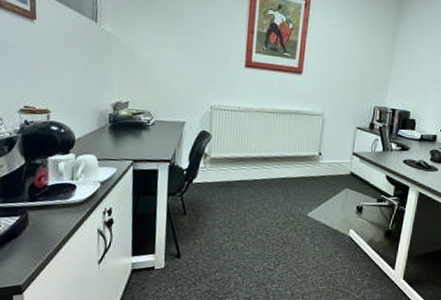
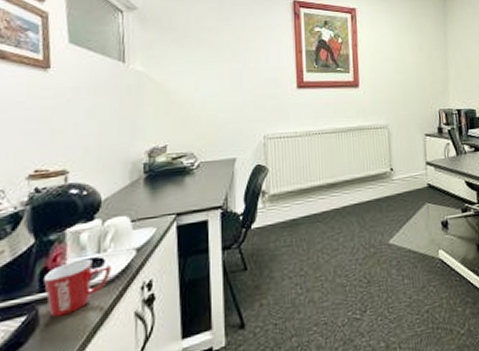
mug: none [32,182,82,222] -> present [44,258,112,317]

